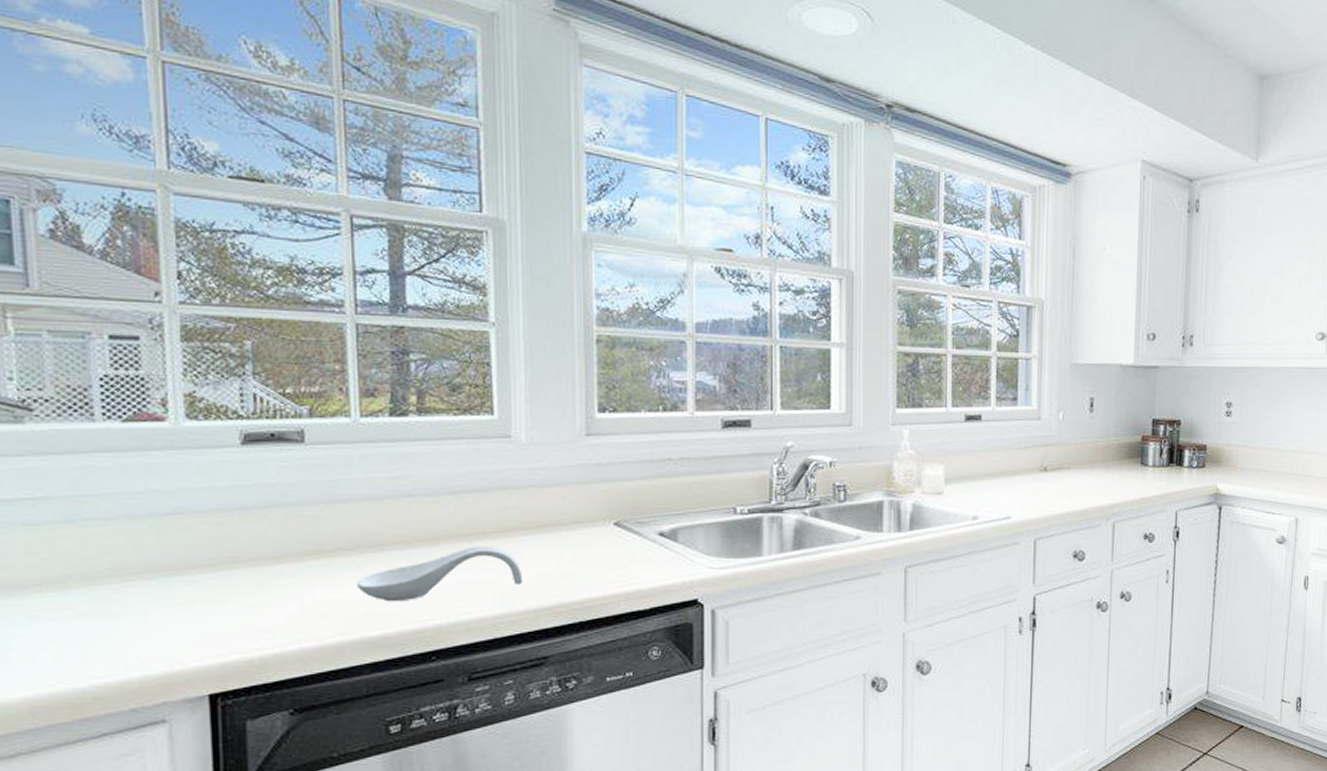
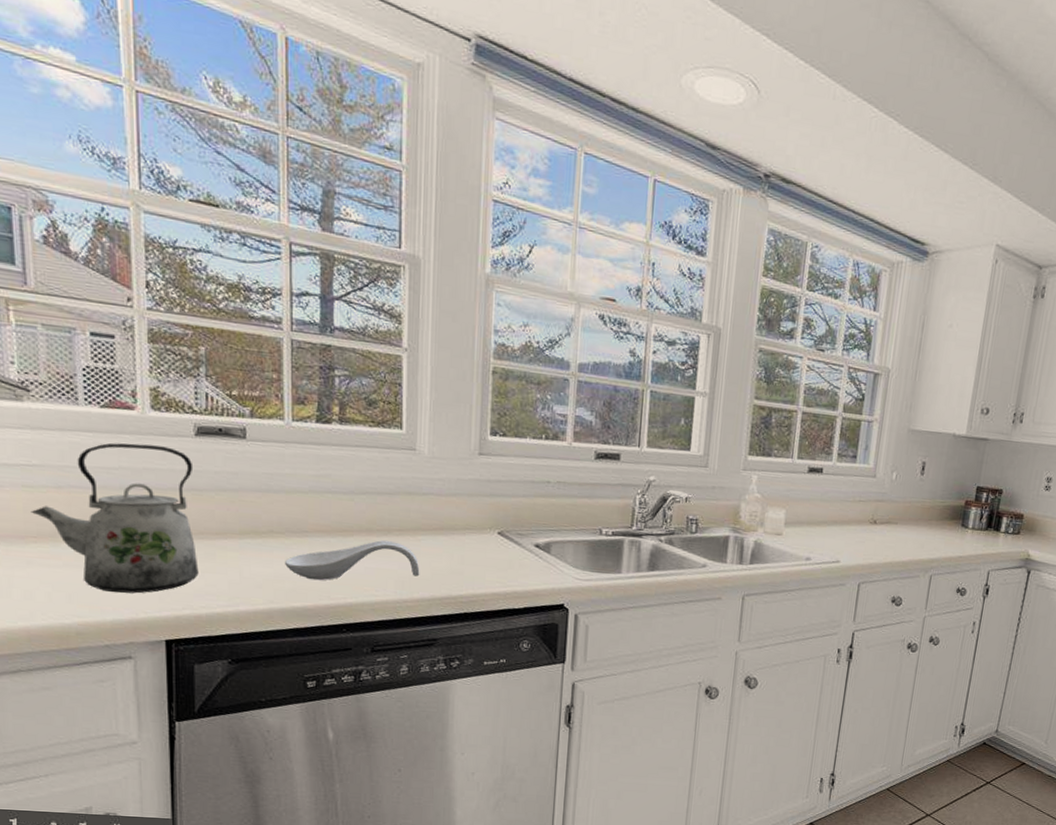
kettle: none [34,460,250,644] -> present [31,443,199,594]

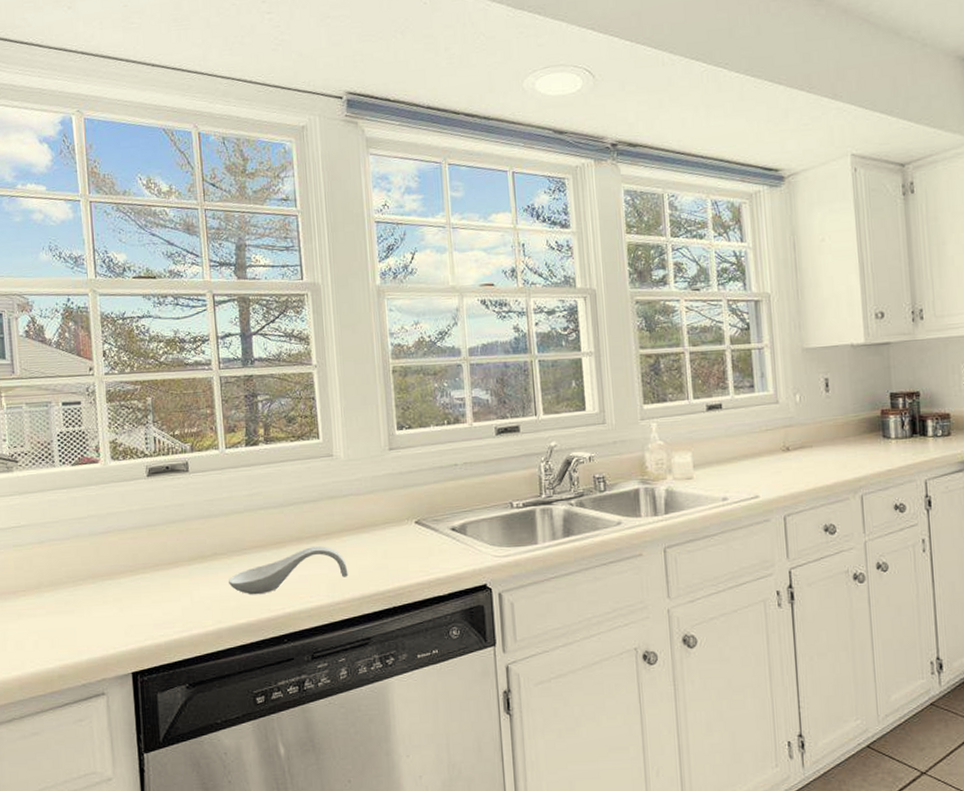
kettle: present [31,443,199,594] -> none [20,491,157,633]

